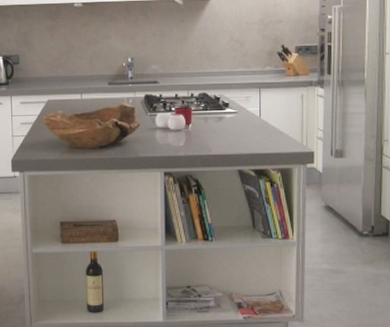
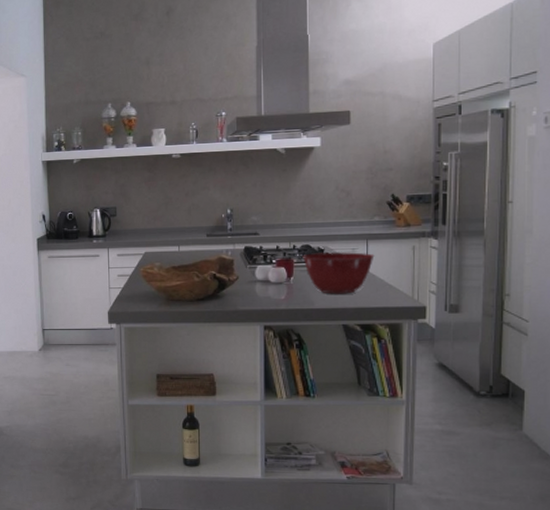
mixing bowl: none [200,99,267,141] -> present [302,251,375,294]

